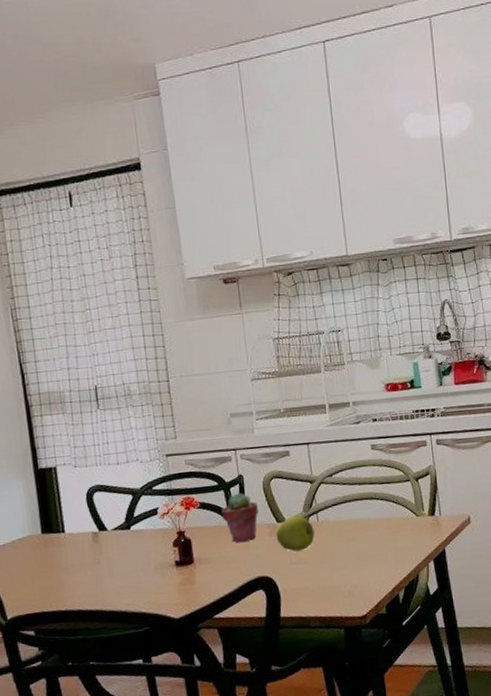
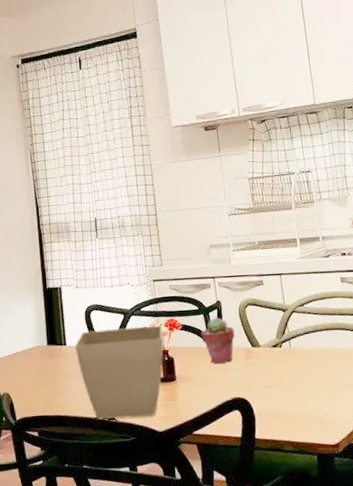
flower pot: none [74,504,179,611] -> present [74,325,164,420]
apple: present [276,515,315,552] -> none [251,341,288,376]

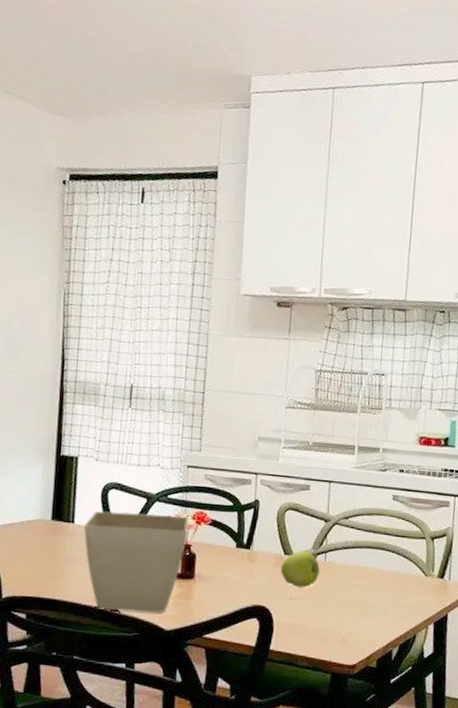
potted succulent: present [201,317,235,364] -> none [231,517,268,567]
apple: none [251,341,288,376] -> present [280,551,320,587]

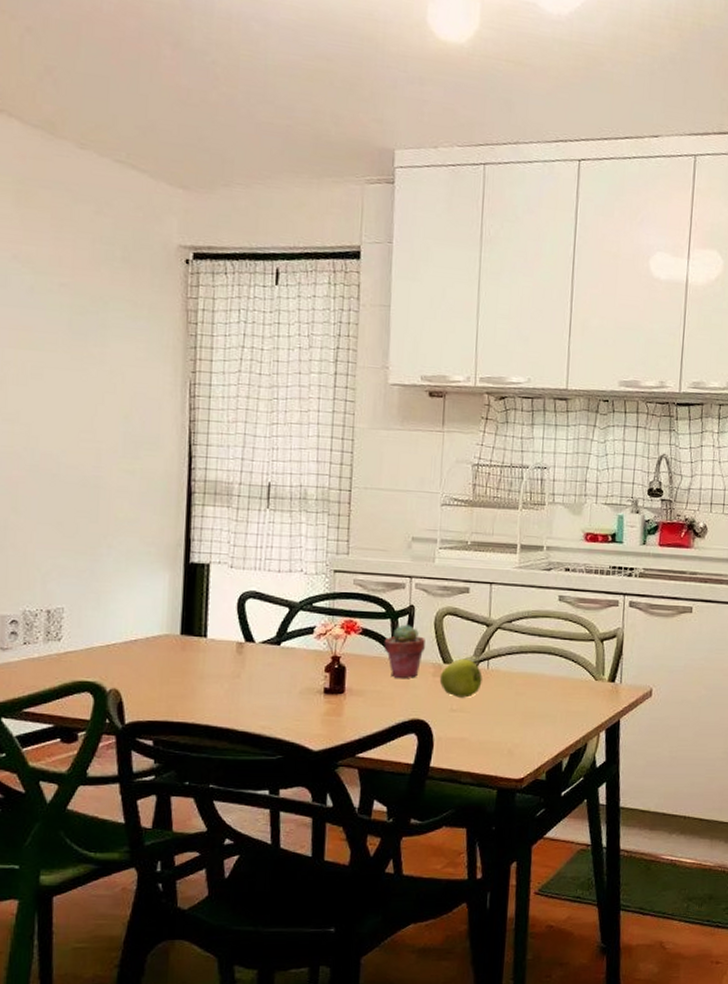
flower pot: present [83,511,191,613] -> none [218,622,339,733]
potted succulent: none [231,517,268,567] -> present [384,624,425,678]

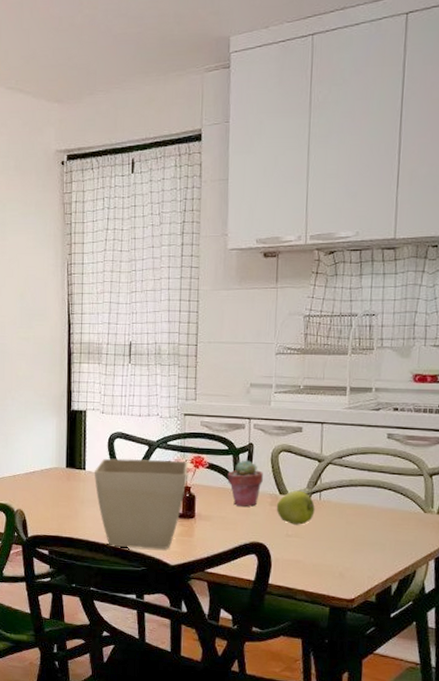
flower pot: none [218,622,339,733] -> present [94,458,189,550]

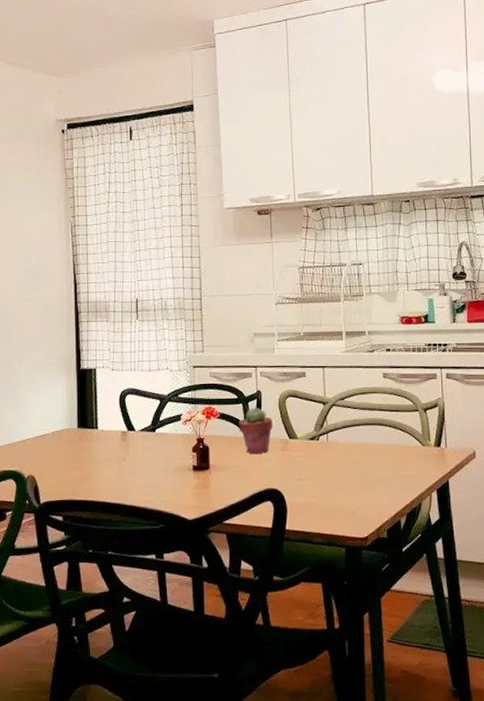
flower pot: present [94,458,189,550] -> none [106,412,201,507]
apple: present [276,490,315,525] -> none [287,433,324,468]

